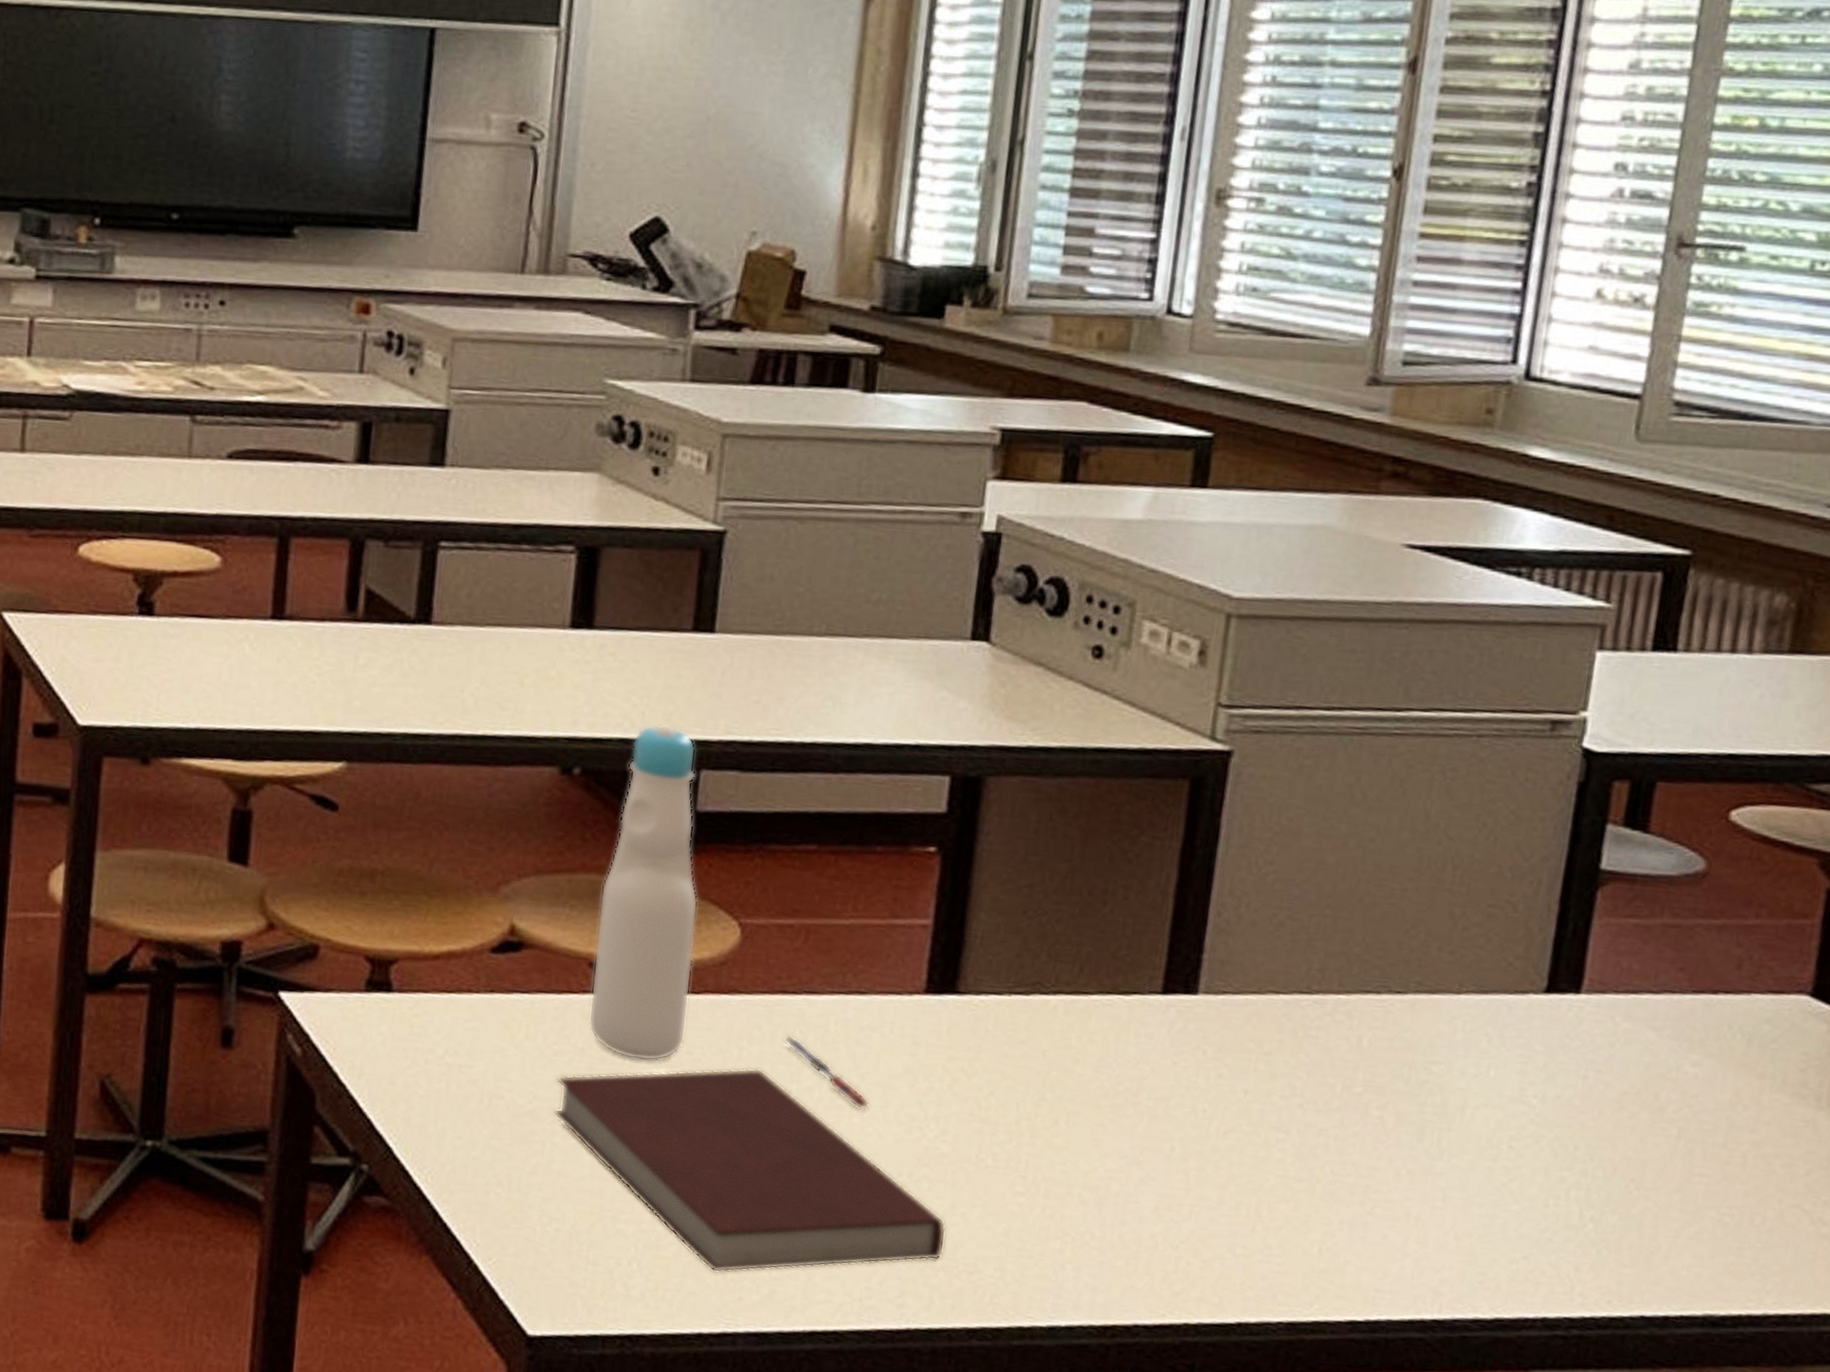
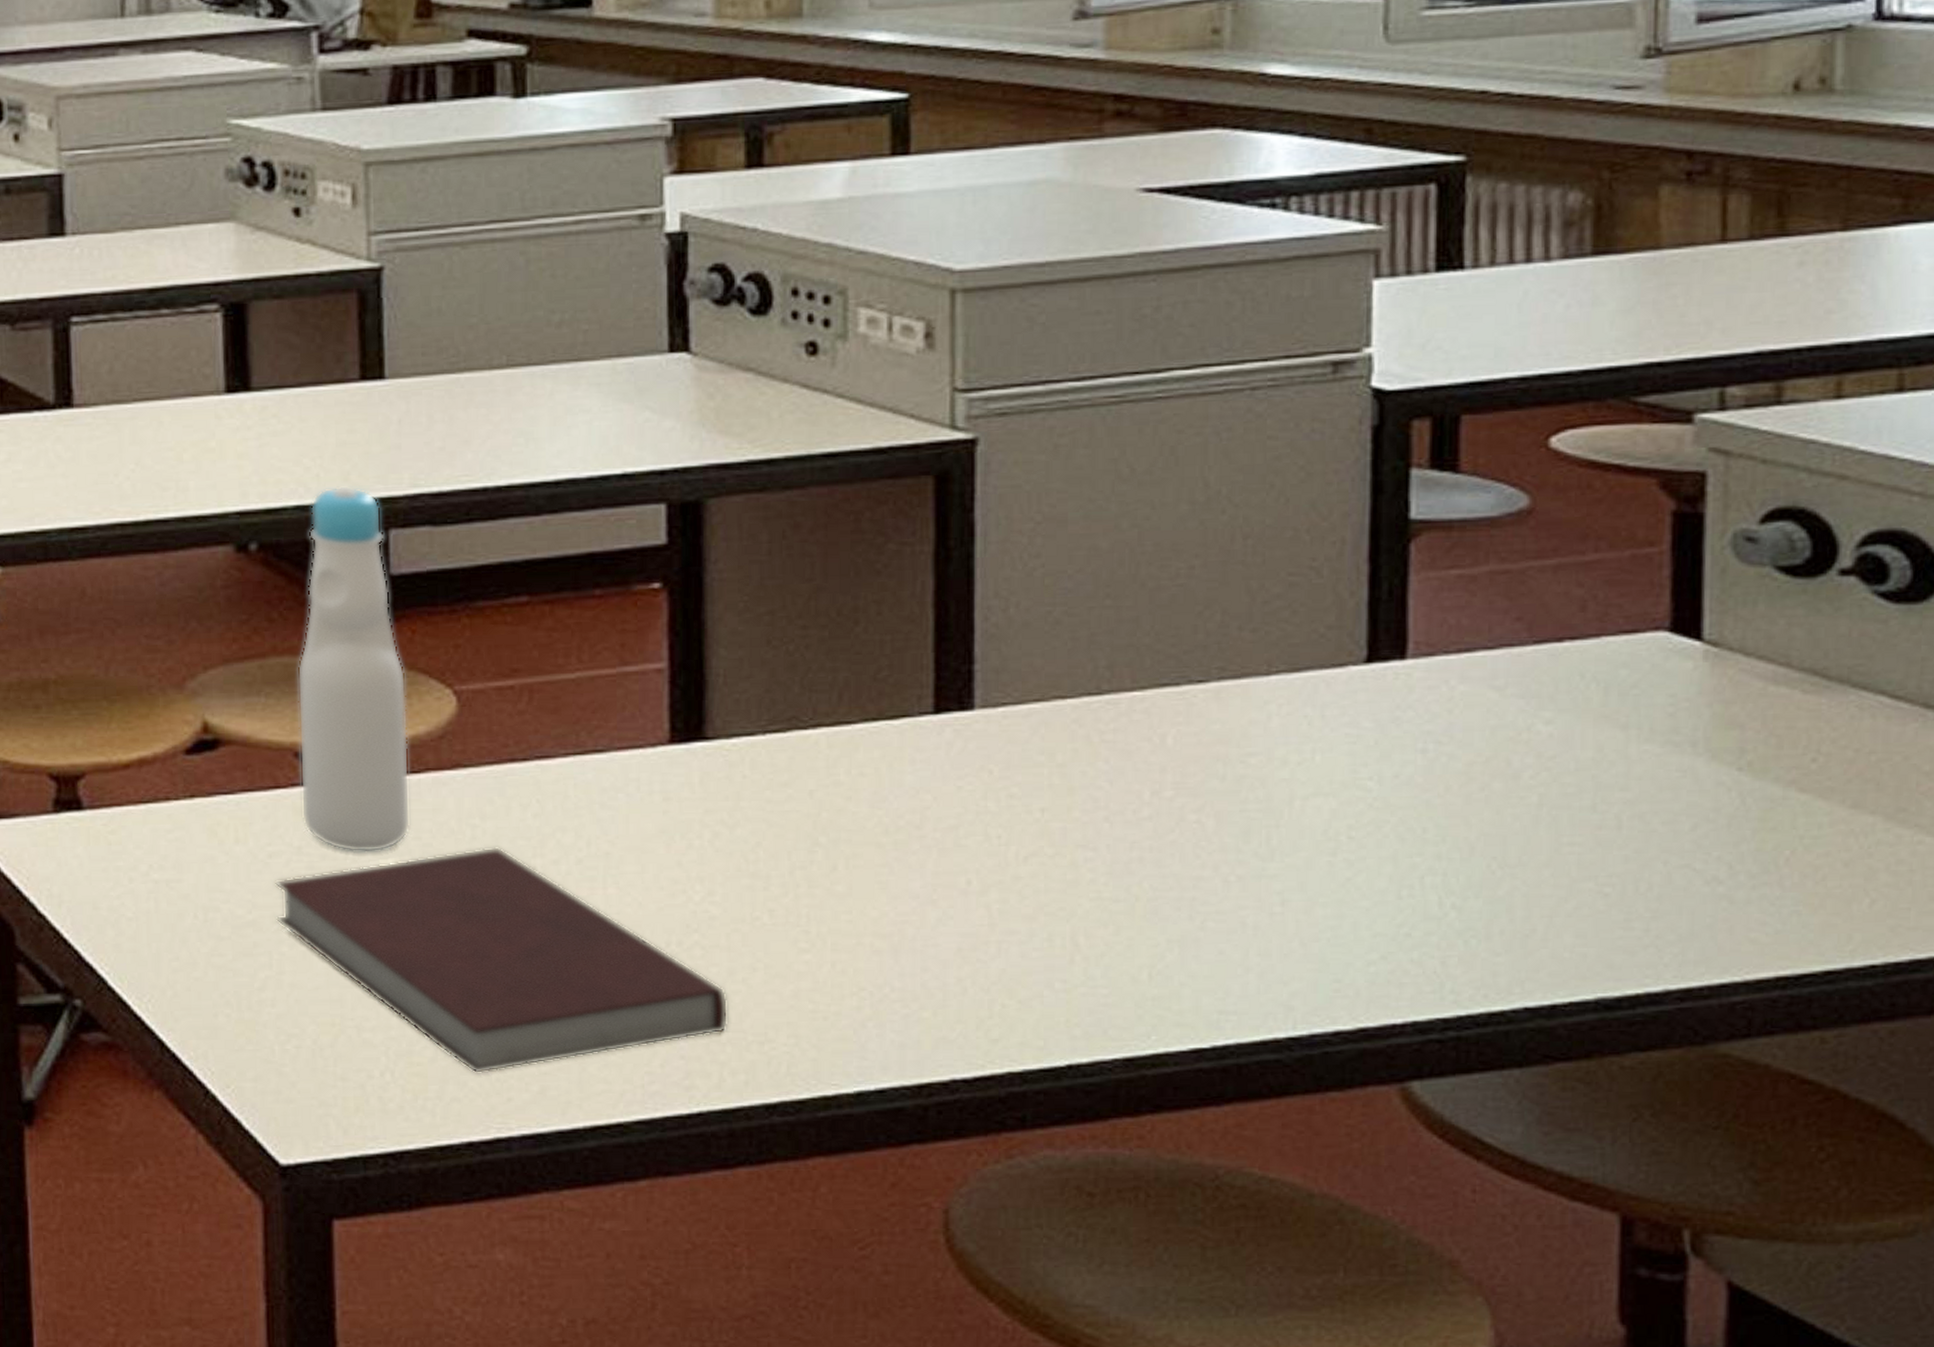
pen: present [782,1035,869,1110] -> none [518,806,623,878]

